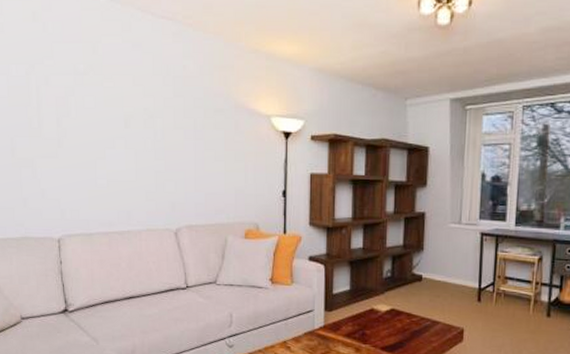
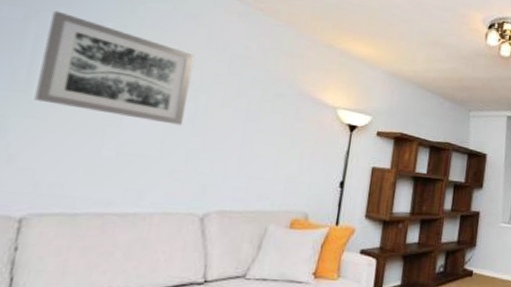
wall art: none [43,62,148,151] -> present [34,10,195,126]

